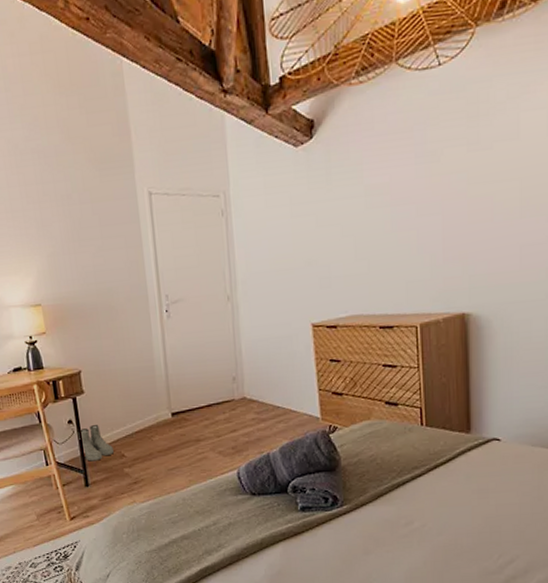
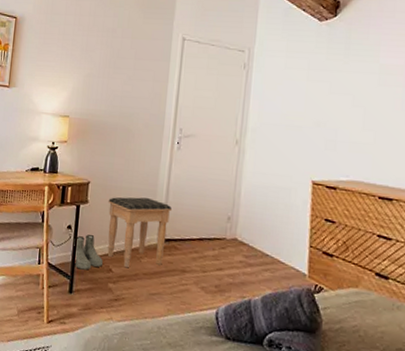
footstool: none [105,375,175,450] -> present [107,197,173,268]

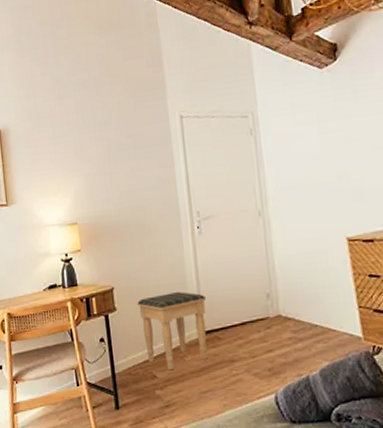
boots: present [70,234,103,270] -> none [108,343,145,382]

